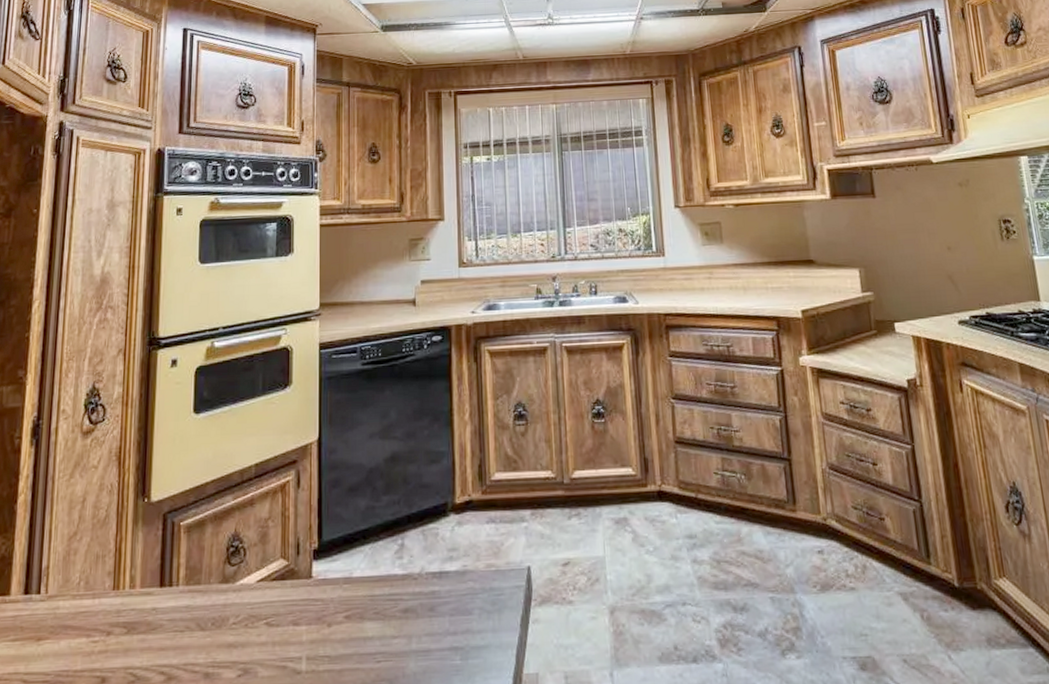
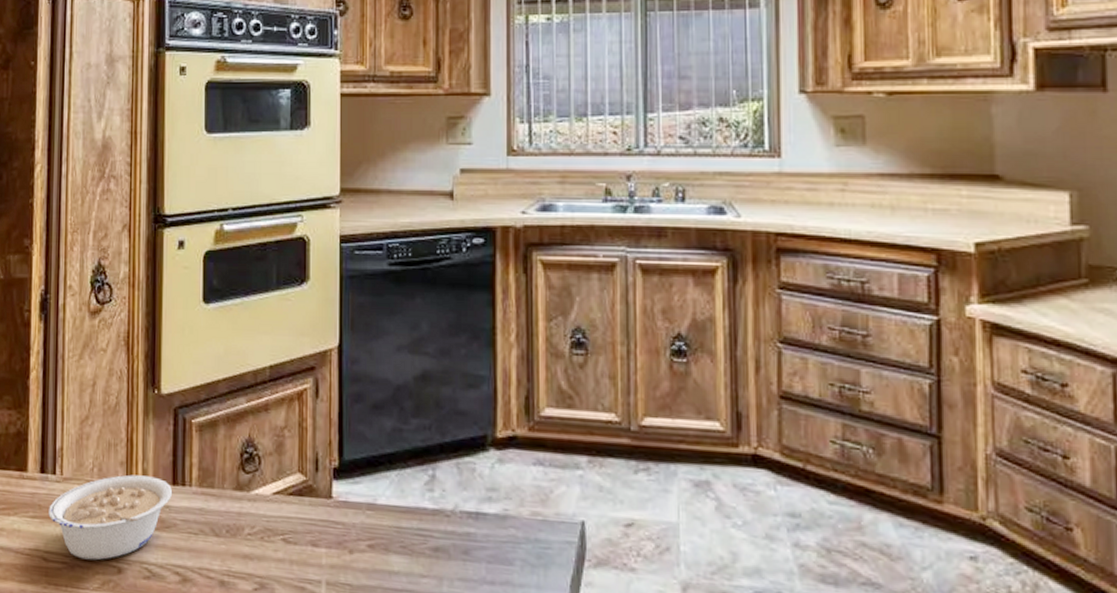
legume: none [31,582,160,675] -> present [49,474,173,561]

